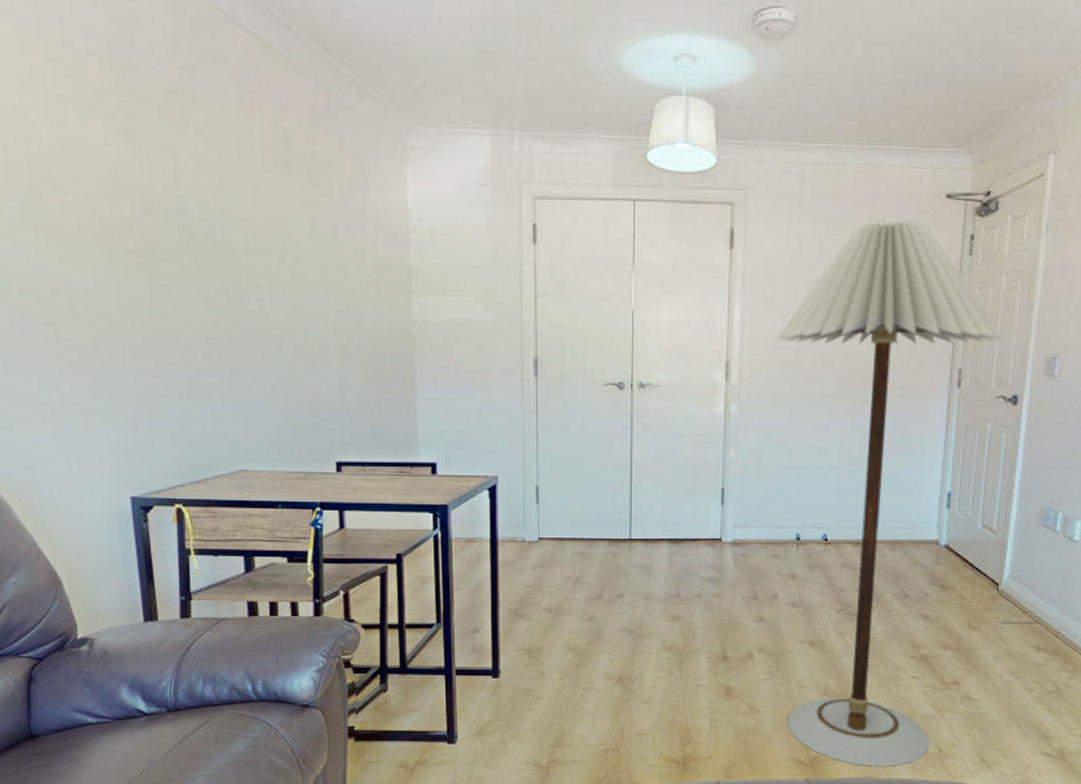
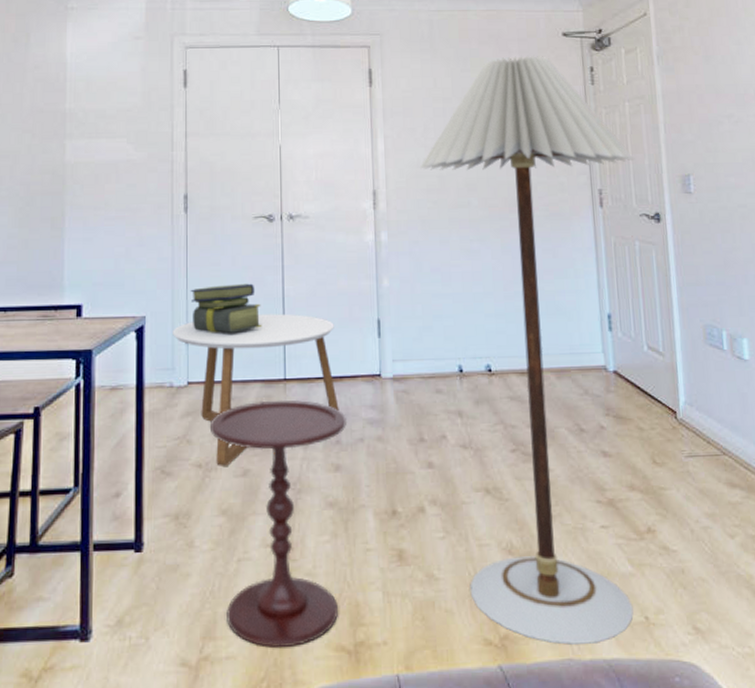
coffee table: none [524,479,680,612] -> present [173,313,339,466]
stack of books: none [541,449,610,495] -> present [190,283,263,333]
side table: none [559,557,687,756] -> present [209,399,348,648]

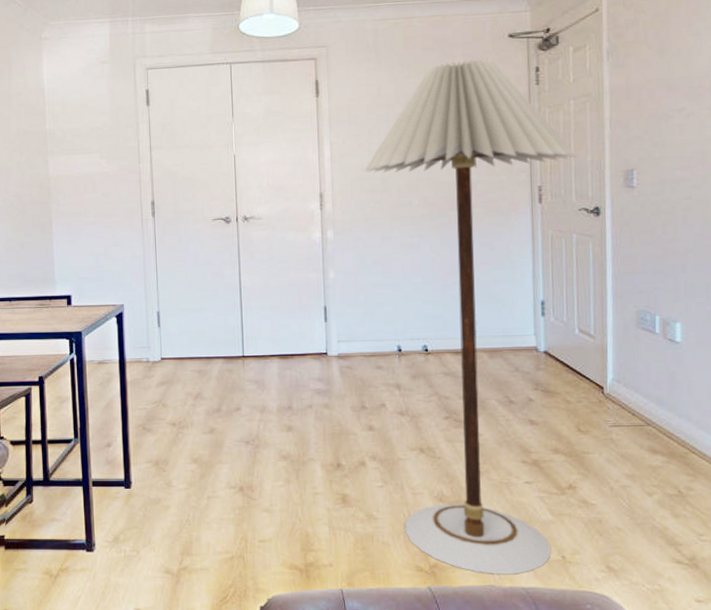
coffee table: present [173,313,339,466] -> none [147,302,291,425]
stack of books: present [190,283,263,333] -> none [160,276,223,319]
side table: present [209,399,348,648] -> none [180,373,298,563]

